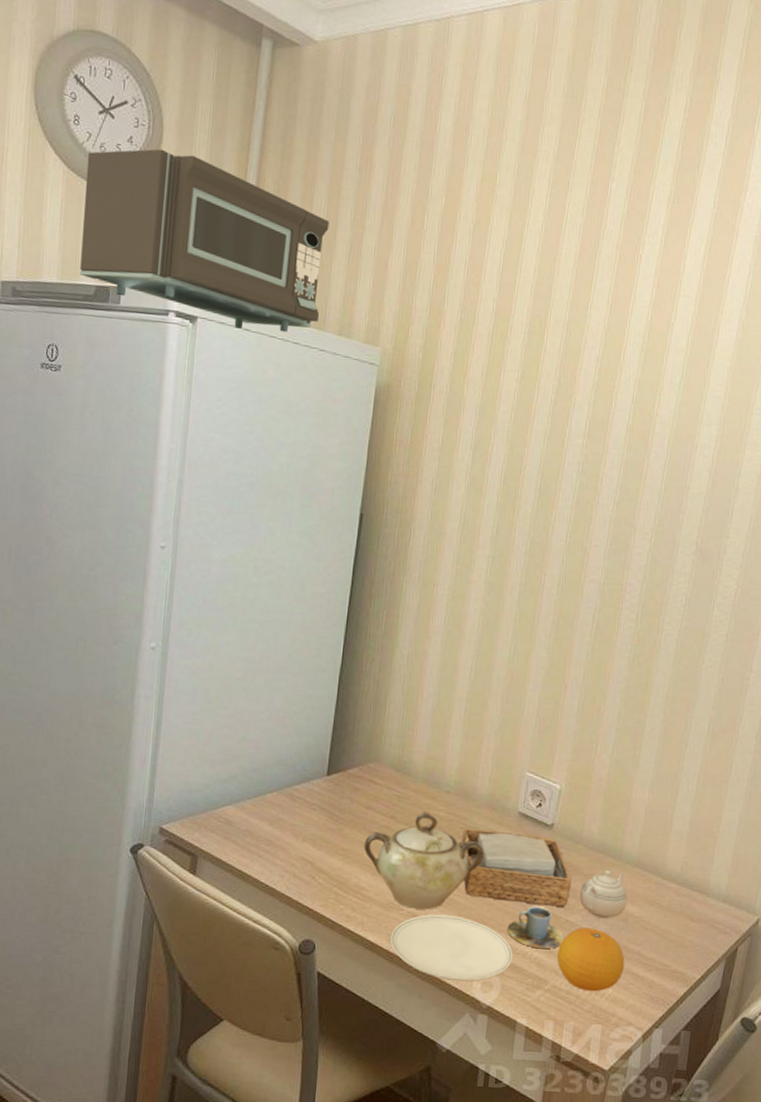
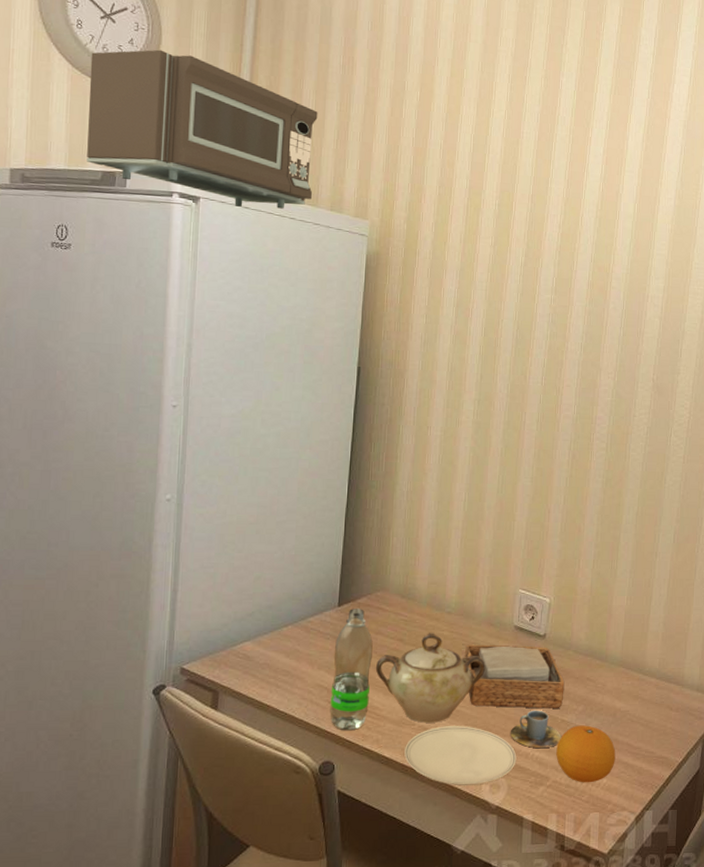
bottle: none [313,779,363,910] -> present [330,609,373,731]
teapot: present [580,870,628,919] -> none [573,672,615,716]

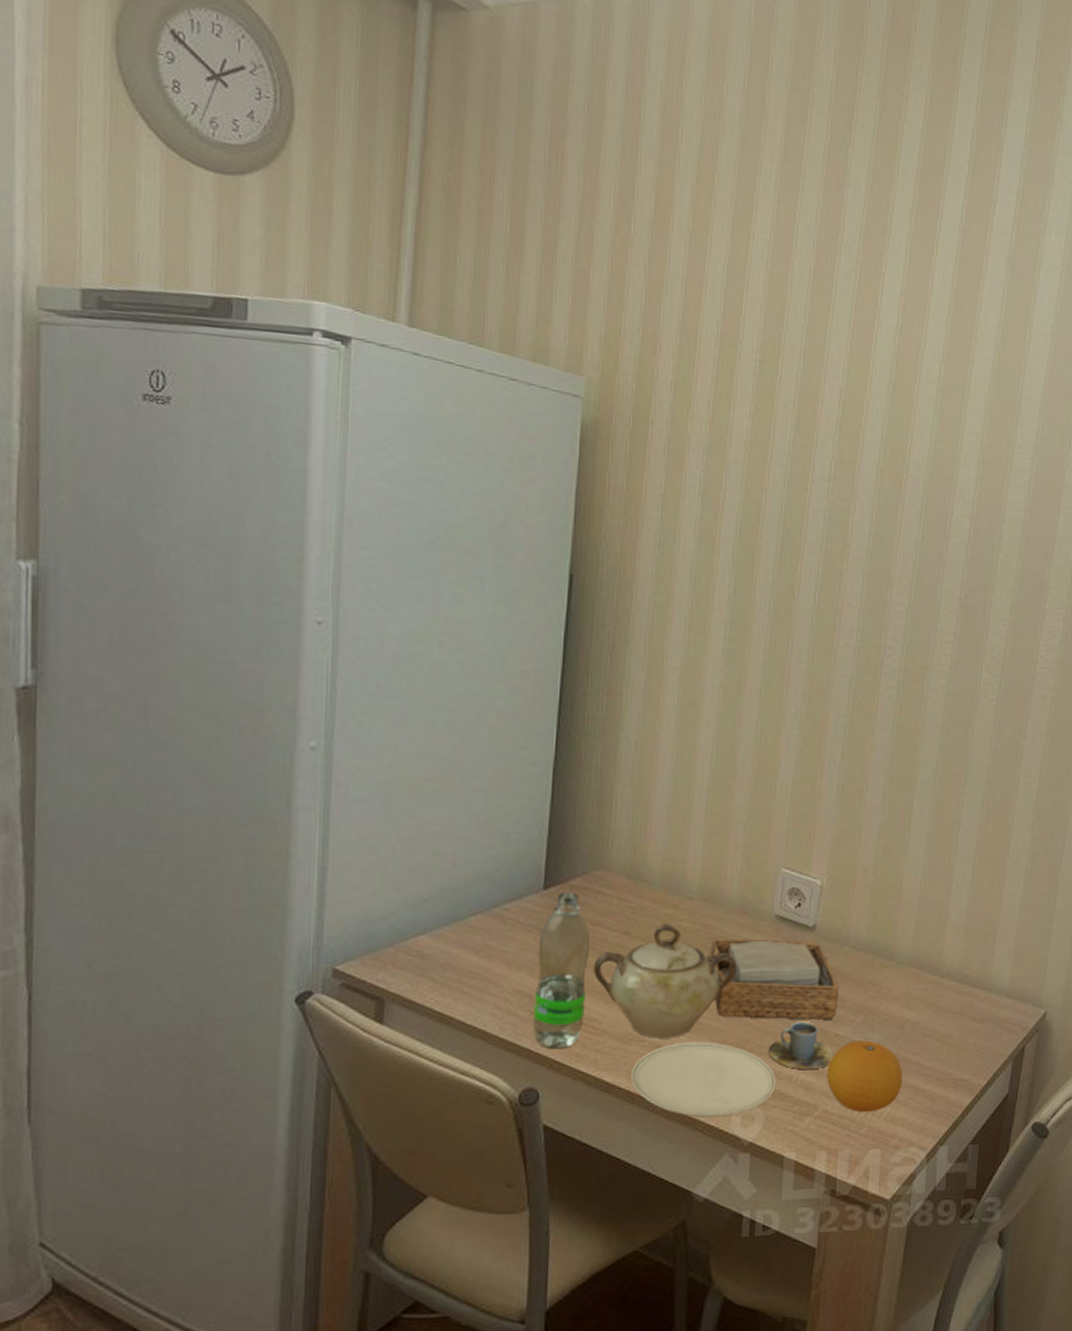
microwave: present [87,49,318,209] -> none [190,127,515,357]

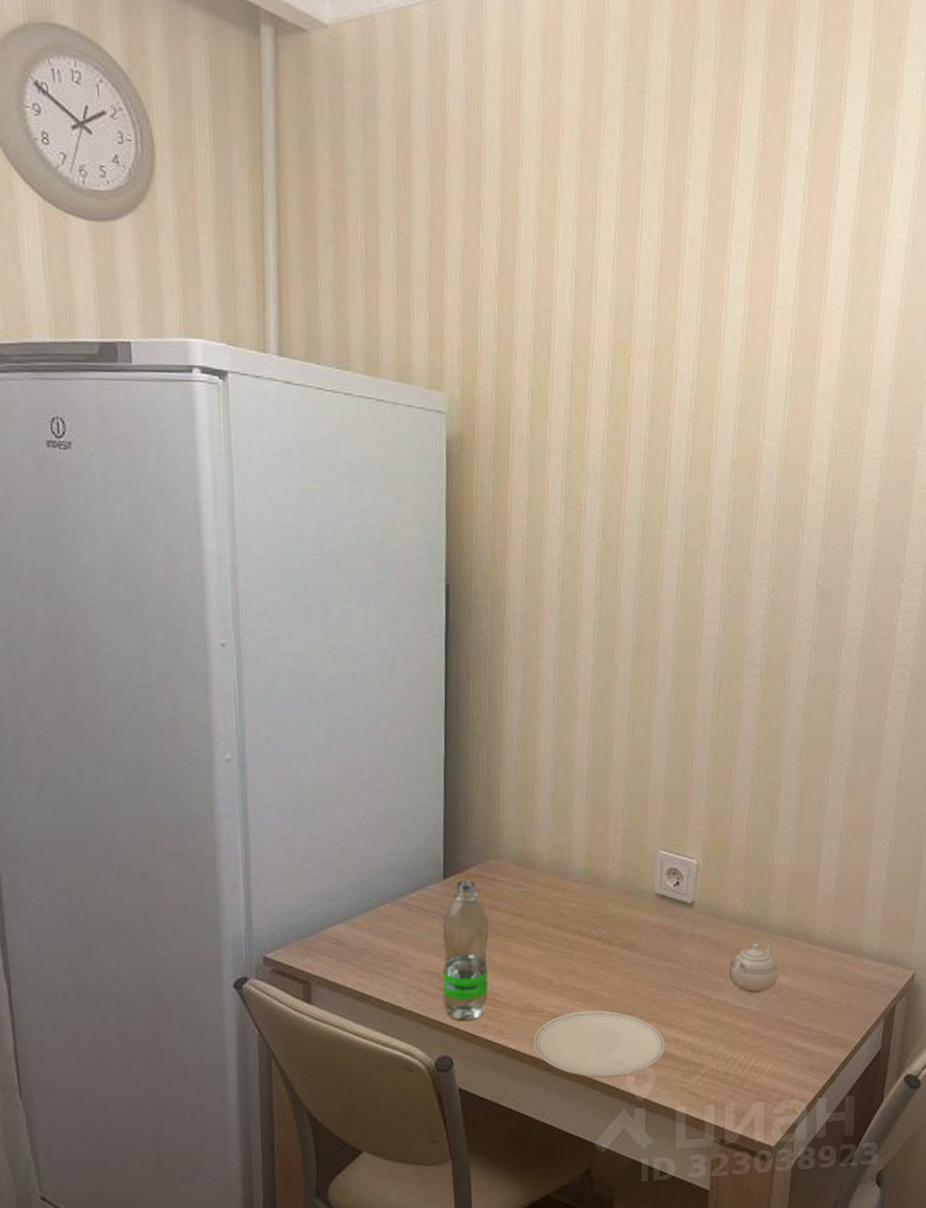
sugar bowl: present [593,923,737,1039] -> none [493,905,623,1009]
napkin holder: present [709,938,839,1020] -> none [597,916,719,989]
cup: present [768,1021,834,1070] -> none [656,989,717,1033]
fruit: present [827,1040,903,1113] -> none [711,1004,782,1070]
teapot: none [849,973,903,1029] -> present [729,943,779,994]

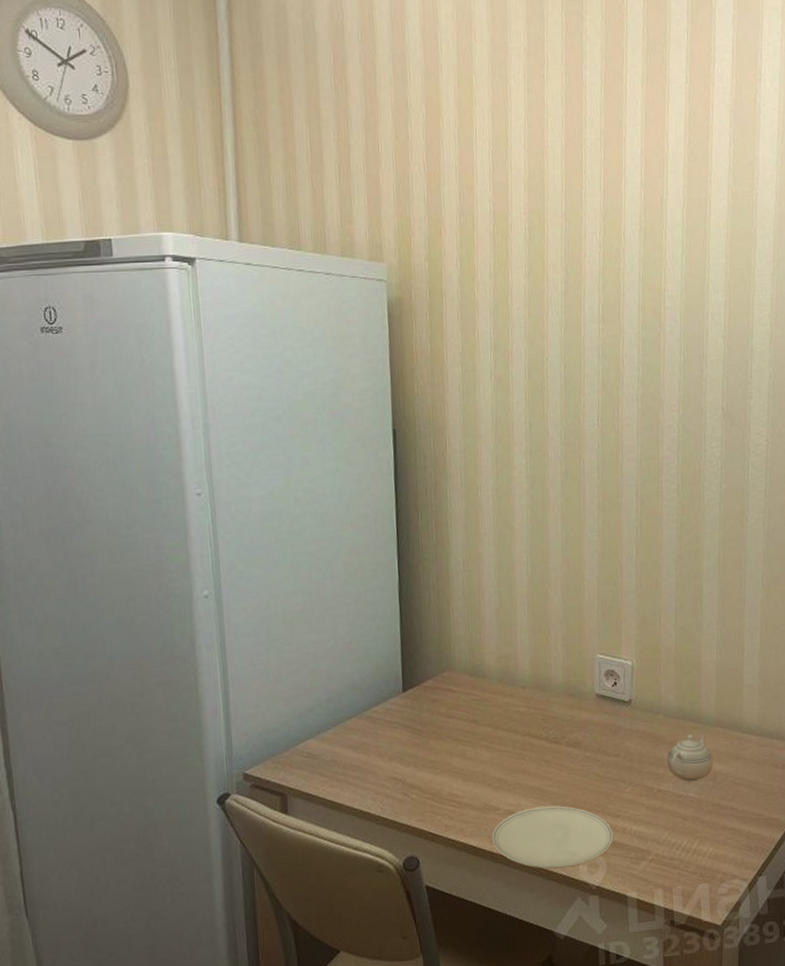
bottle: present [442,881,488,1022] -> none [404,692,448,823]

